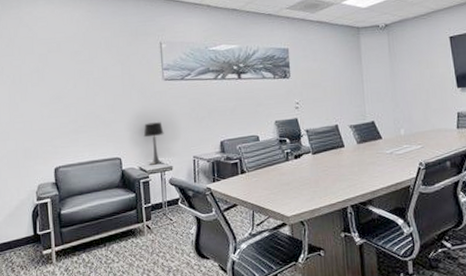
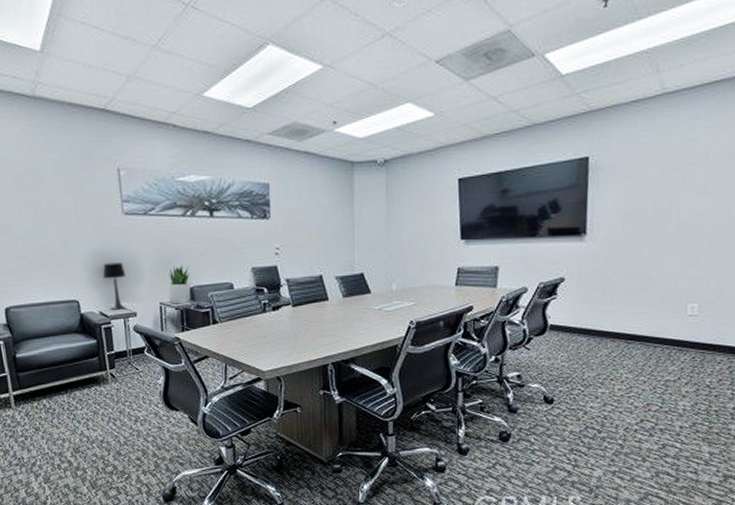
planter: none [201,121,221,158] -> present [168,265,190,304]

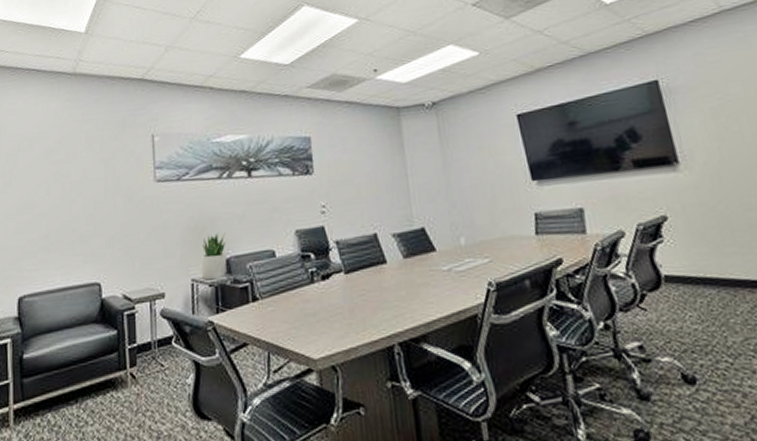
table lamp: present [102,263,127,310] -> none [129,235,155,292]

